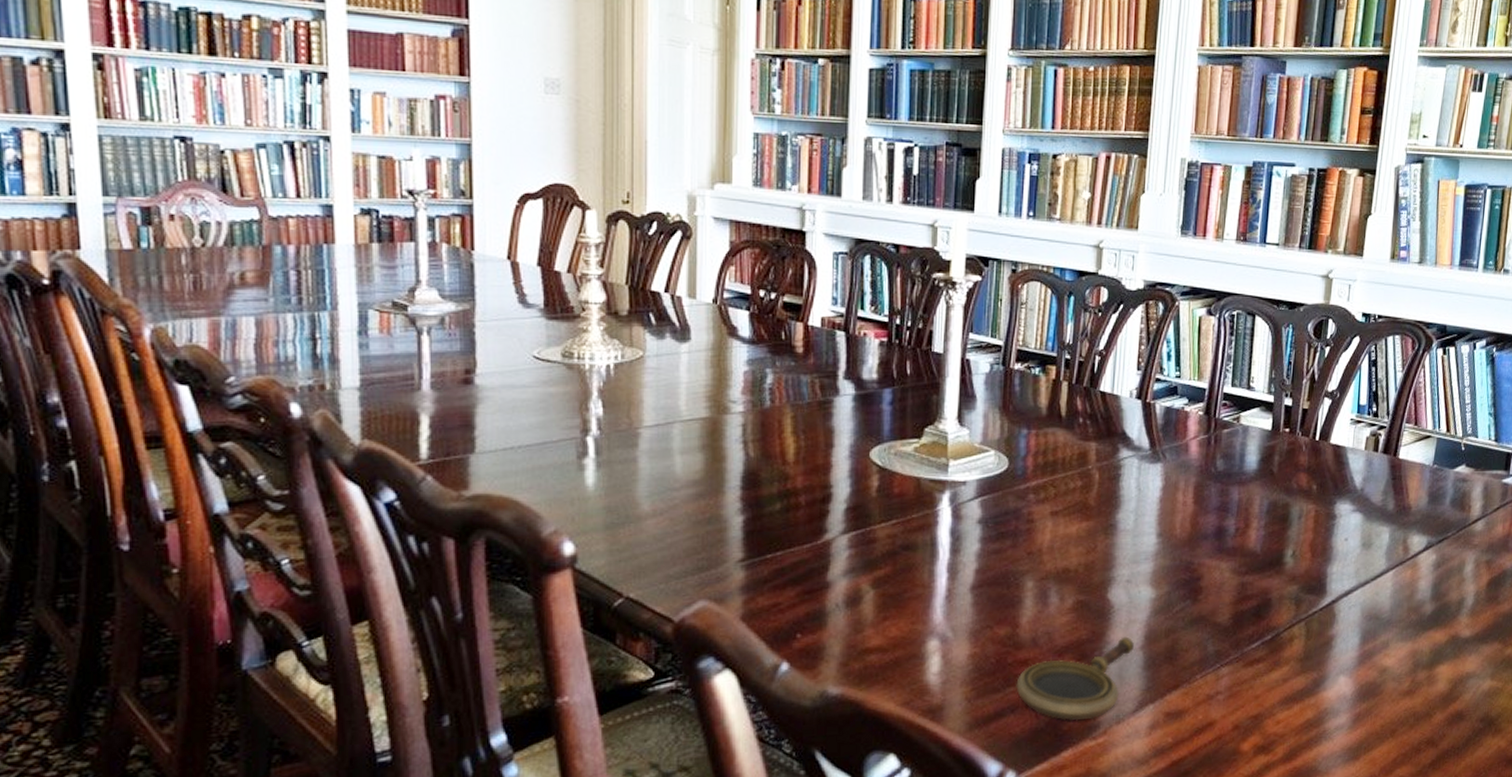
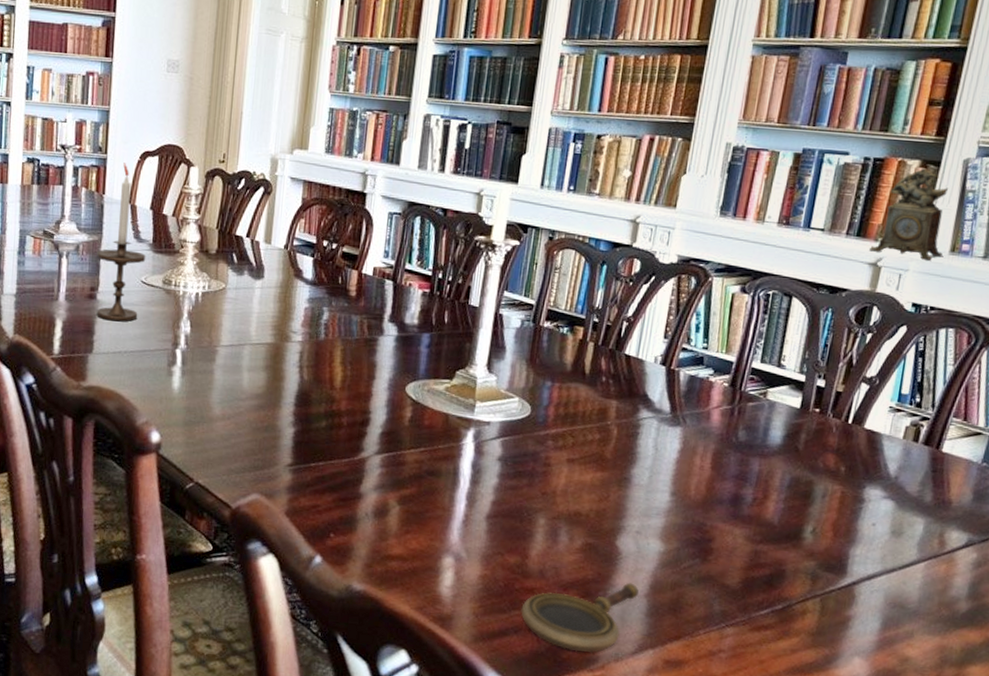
candlestick: none [470,209,537,410] -> present [97,162,146,322]
clock: none [1321,177,1385,269] -> present [869,168,949,260]

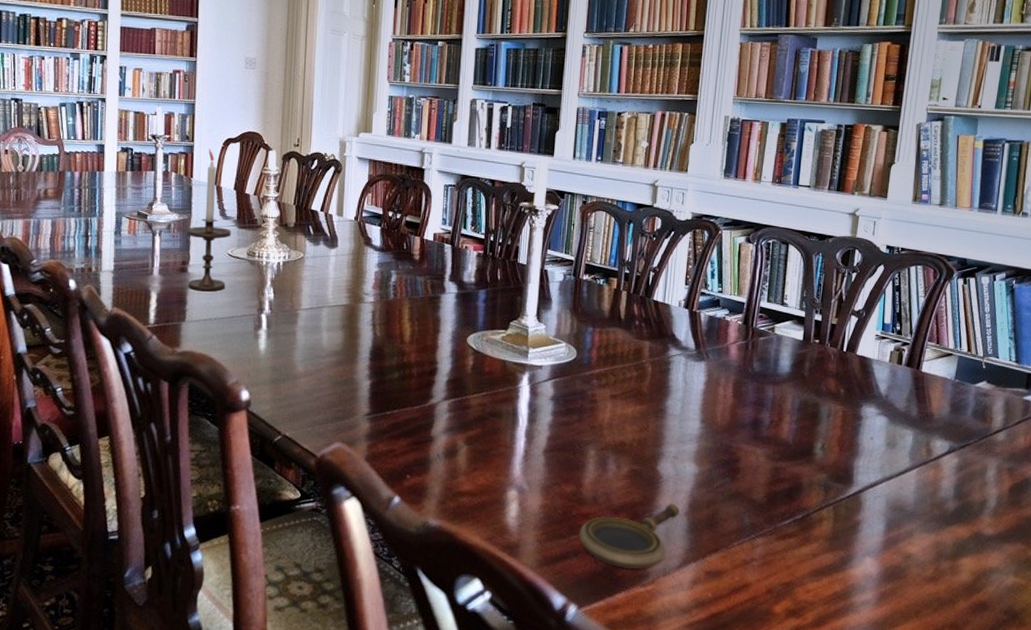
clock: present [869,168,949,260] -> none [848,132,907,209]

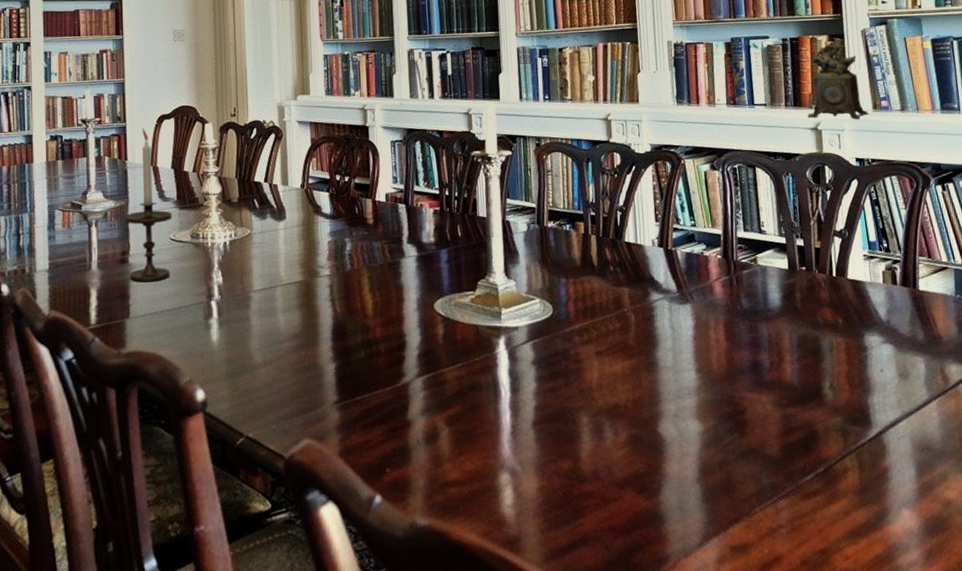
magnifying glass: present [579,503,680,569] -> none [584,469,691,554]
clock: none [848,132,907,209] -> present [807,41,868,119]

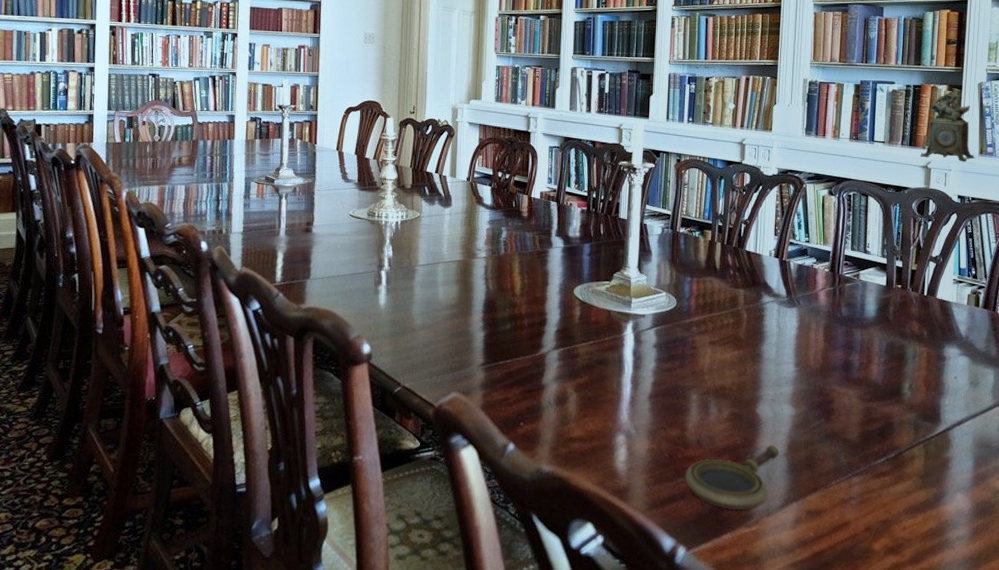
candlestick: present [125,128,172,283] -> none [311,117,353,250]
magnifying glass: none [584,469,691,554] -> present [685,444,780,510]

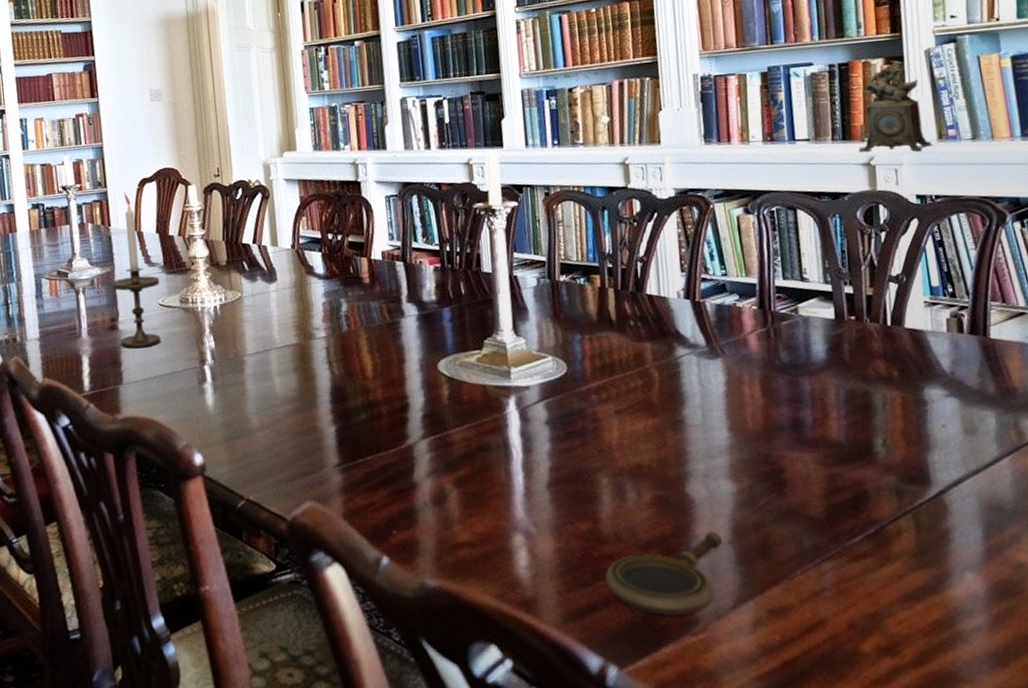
candlestick: none [311,117,353,250] -> present [112,193,161,349]

